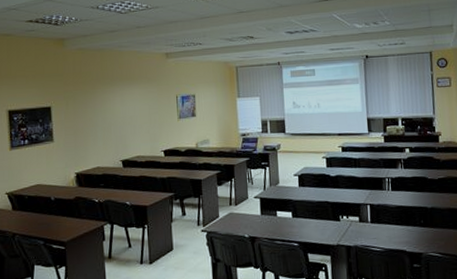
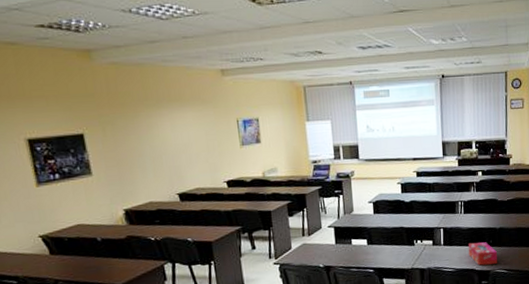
tissue box: none [397,221,430,247] -> present [468,242,497,266]

